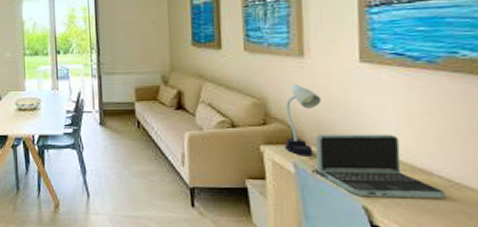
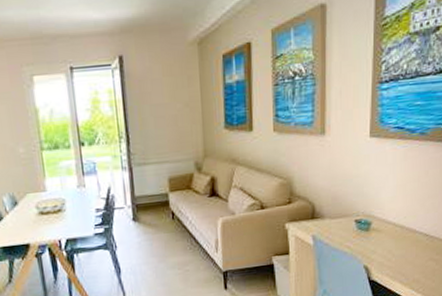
desk lamp: present [284,85,322,157] -> none [305,162,338,229]
laptop: present [311,134,447,198] -> none [326,201,423,259]

